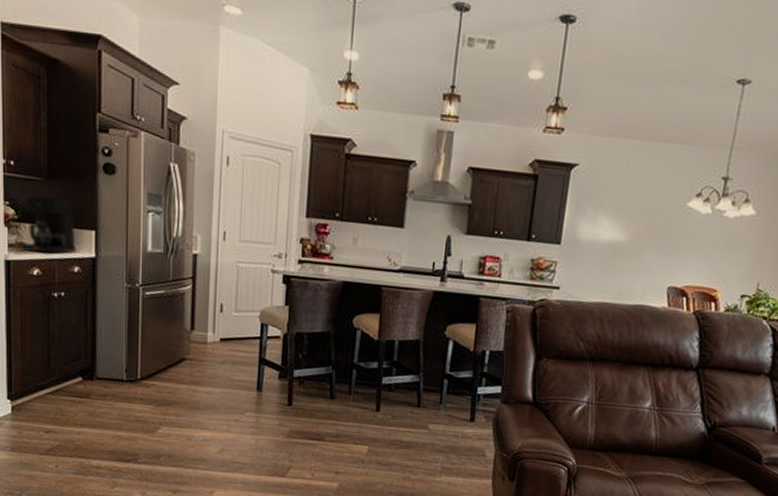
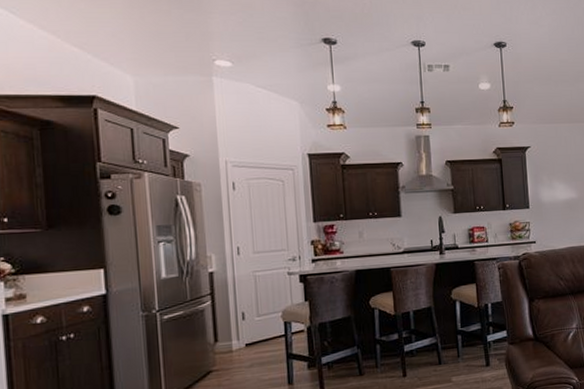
coffee maker: present [22,196,76,254] -> none [21,244,84,302]

